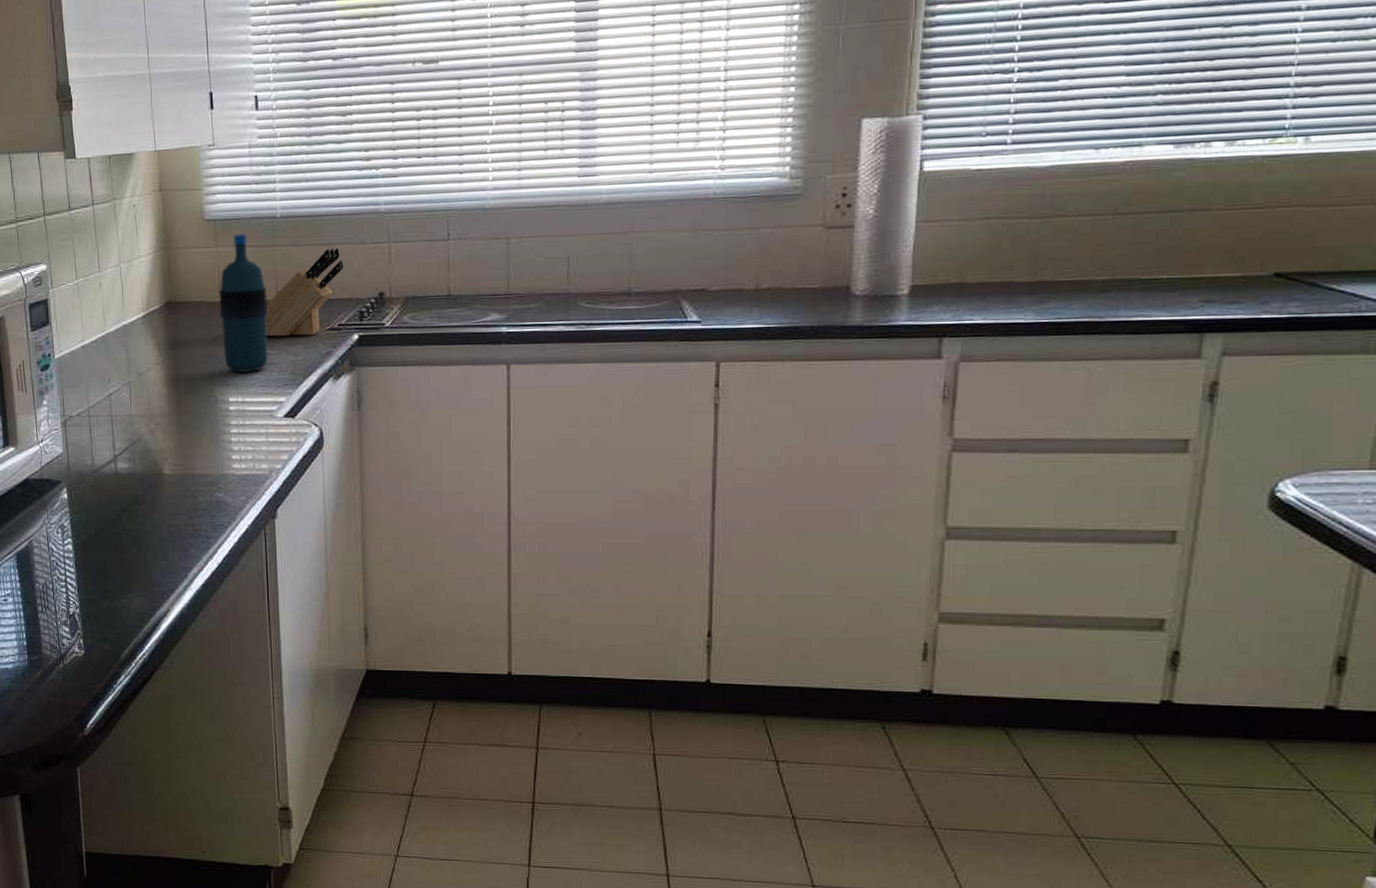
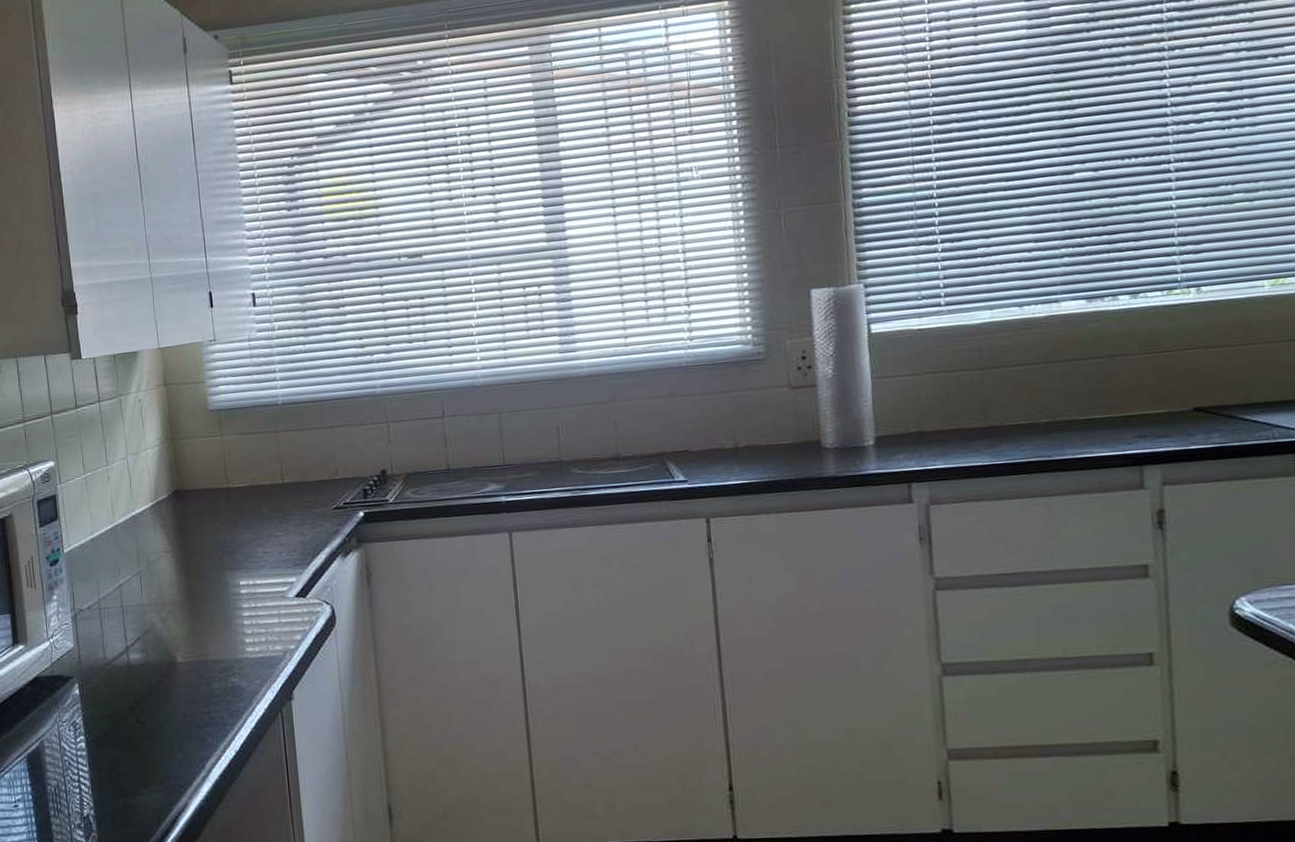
water bottle: present [218,234,268,372] -> none [225,421,277,556]
knife block: present [265,247,344,337] -> none [272,429,346,519]

